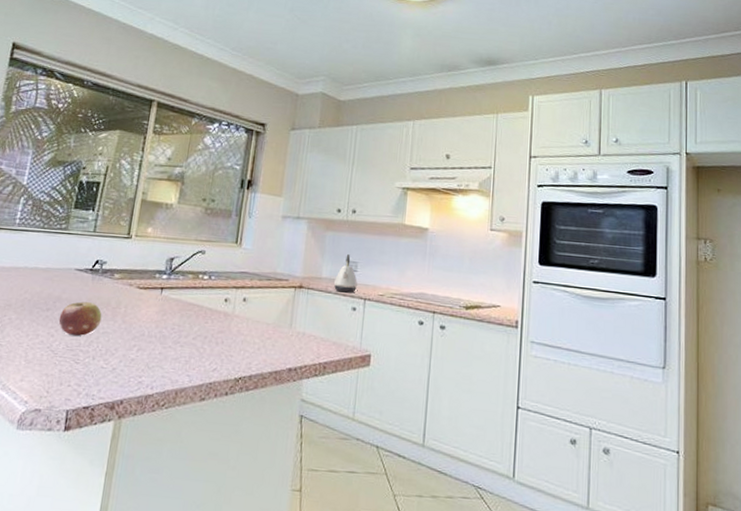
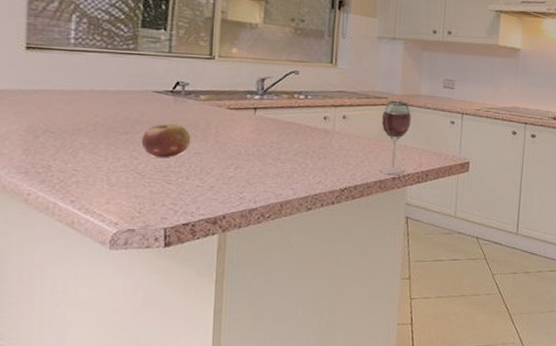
wineglass: none [276,283,312,366] -> present [380,100,411,176]
kettle: present [333,253,358,293] -> none [432,72,456,109]

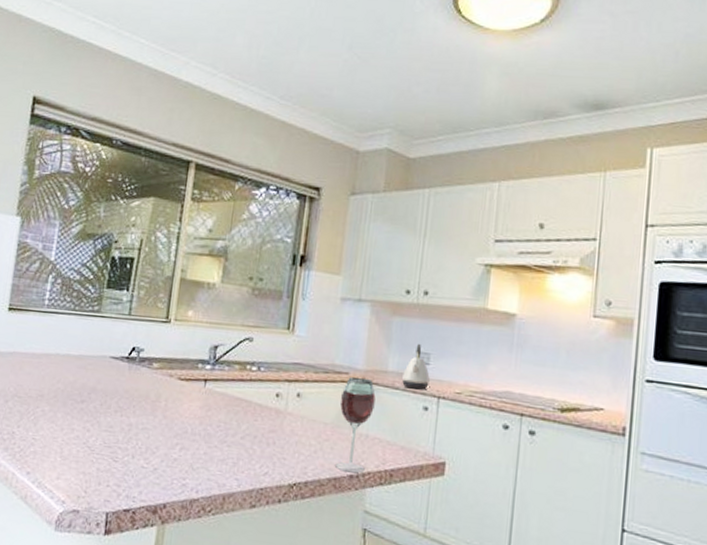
fruit: present [141,124,191,157] -> none [94,393,141,432]
kettle: none [432,72,456,109] -> present [401,343,431,390]

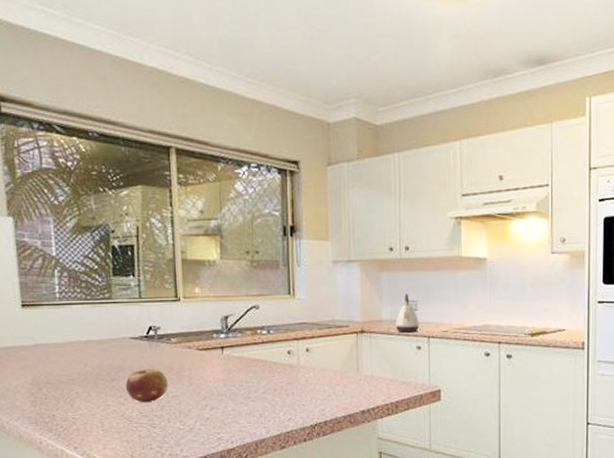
fruit: none [94,393,141,432] -> present [125,369,168,402]
wineglass: present [335,377,376,473] -> none [344,328,375,409]

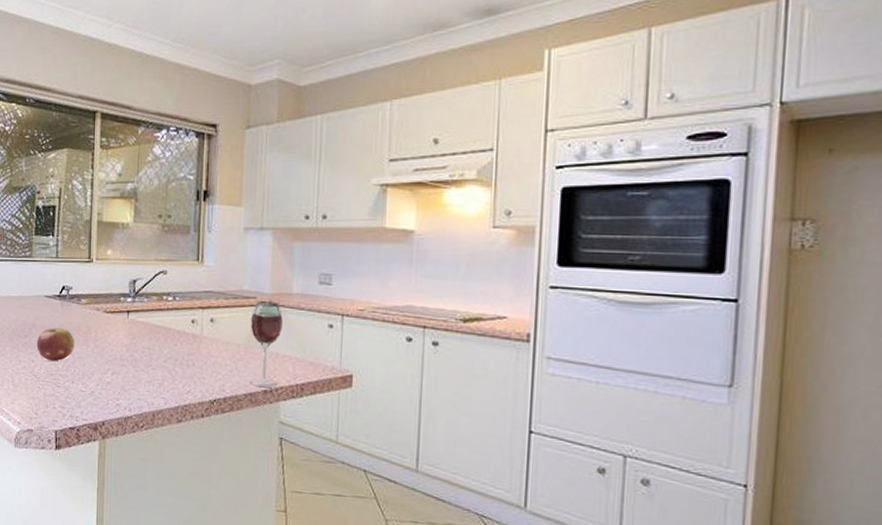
wineglass: none [344,328,375,409] -> present [250,300,283,388]
kettle: present [395,293,420,333] -> none [306,265,334,309]

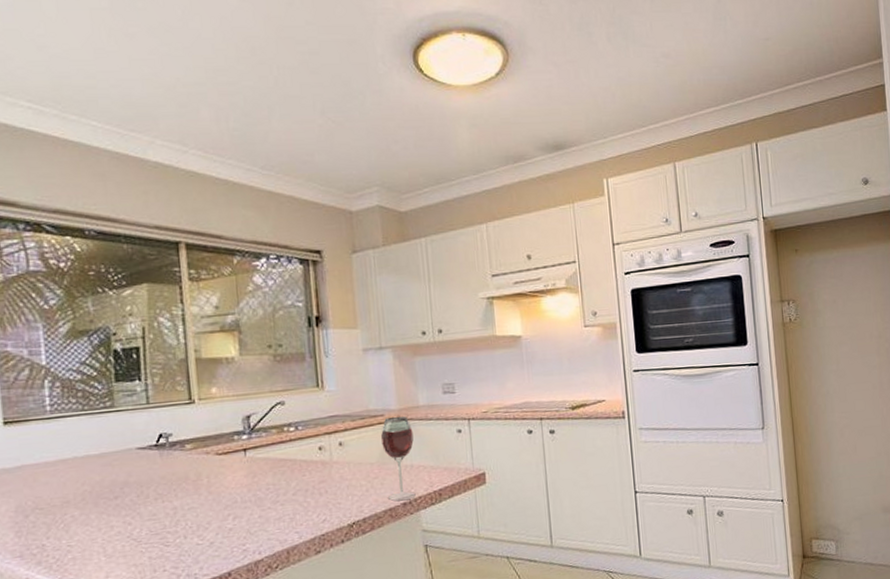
fruit: present [36,328,75,361] -> none [132,480,183,519]

